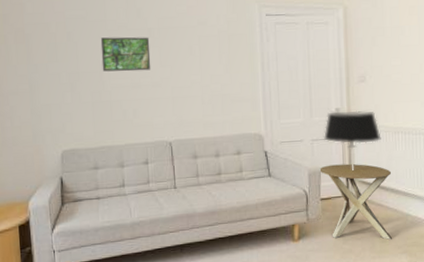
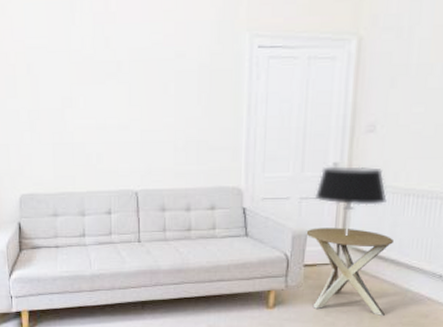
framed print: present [100,37,151,72] -> none [63,70,119,111]

